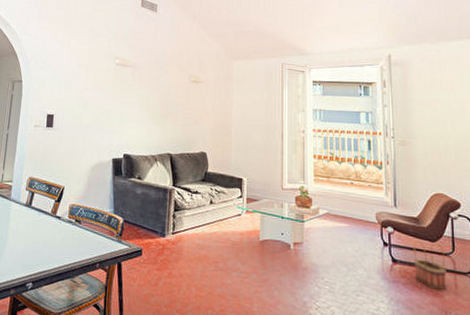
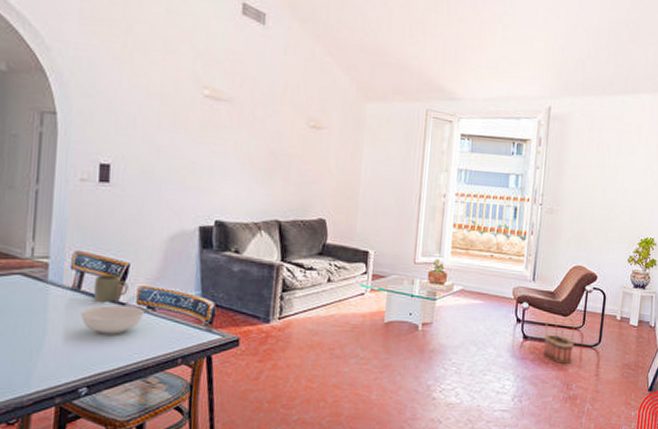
bowl: none [30,218,73,242] -> present [80,305,144,335]
mug: none [39,194,63,216] -> present [93,274,129,302]

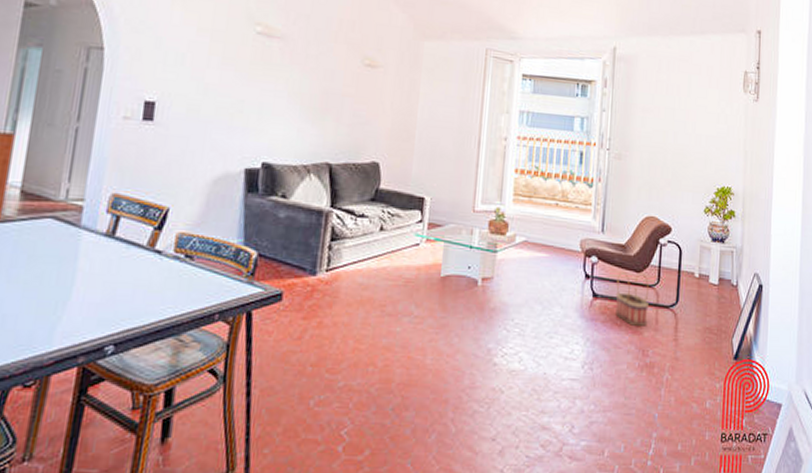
bowl: present [80,305,144,335] -> none [112,253,182,286]
mug: present [93,274,129,302] -> none [128,219,167,250]

